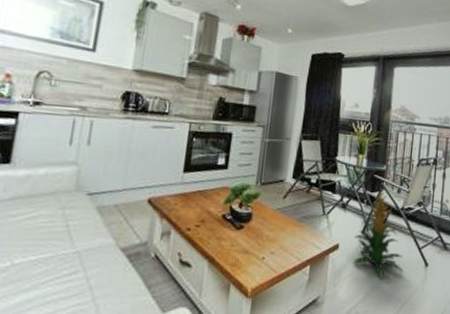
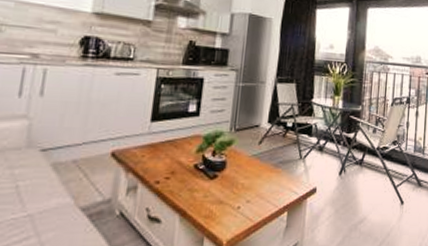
indoor plant: present [353,190,403,278] -> none [331,131,380,219]

